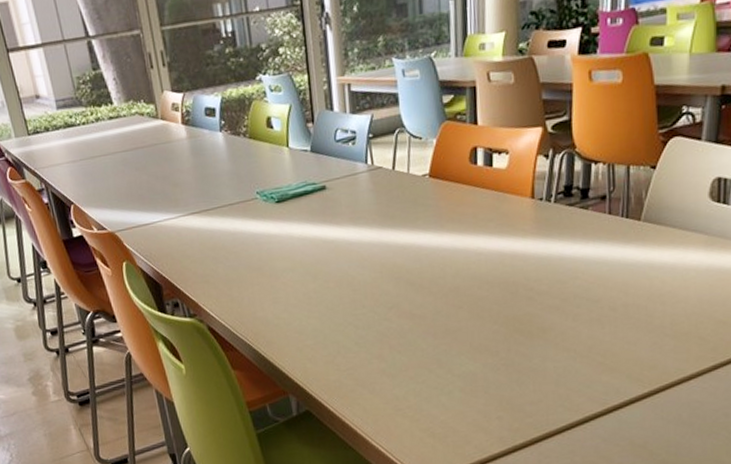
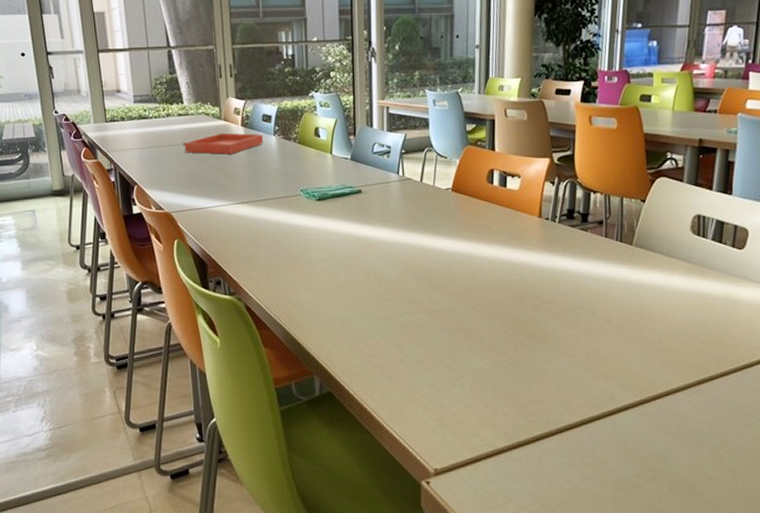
tray: none [118,131,210,163] -> present [183,132,264,155]

